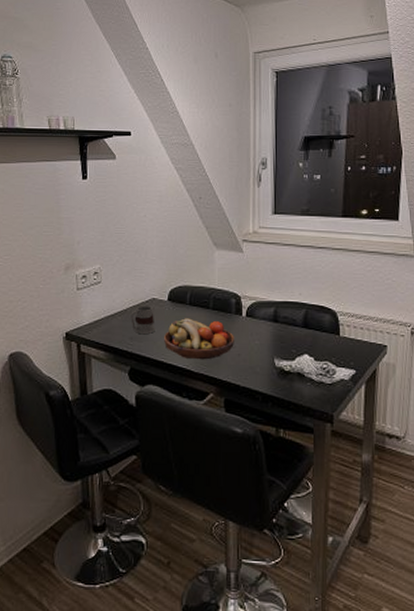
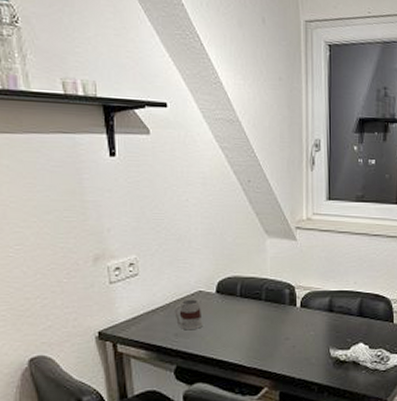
fruit bowl: present [163,318,234,360] -> none [212,311,289,354]

